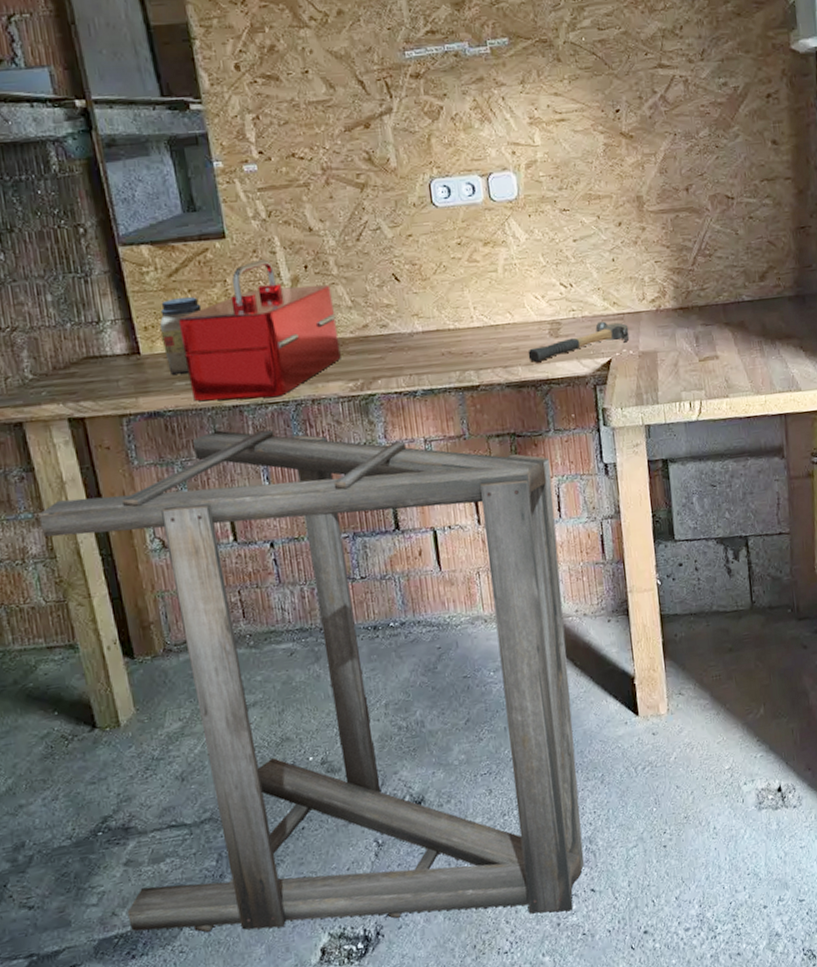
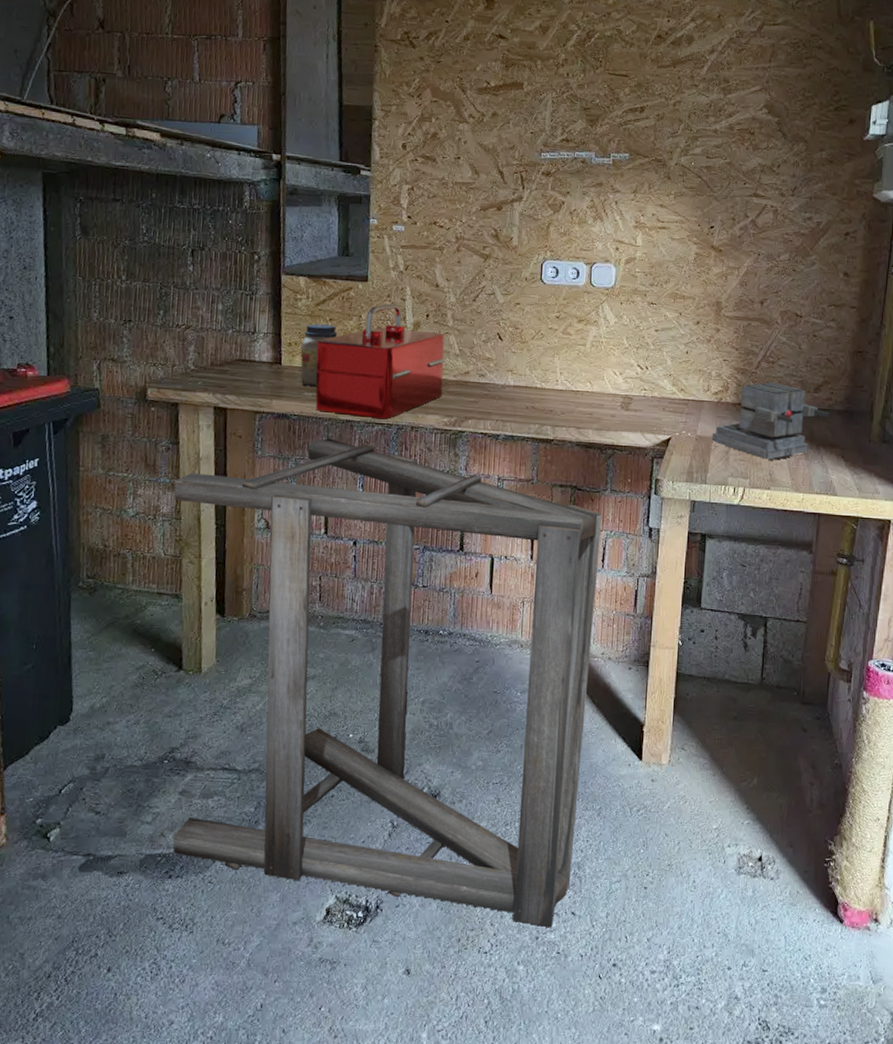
claw hammer: present [528,321,630,363] -> none [599,403,691,430]
vise: none [657,277,780,365] -> present [712,382,830,460]

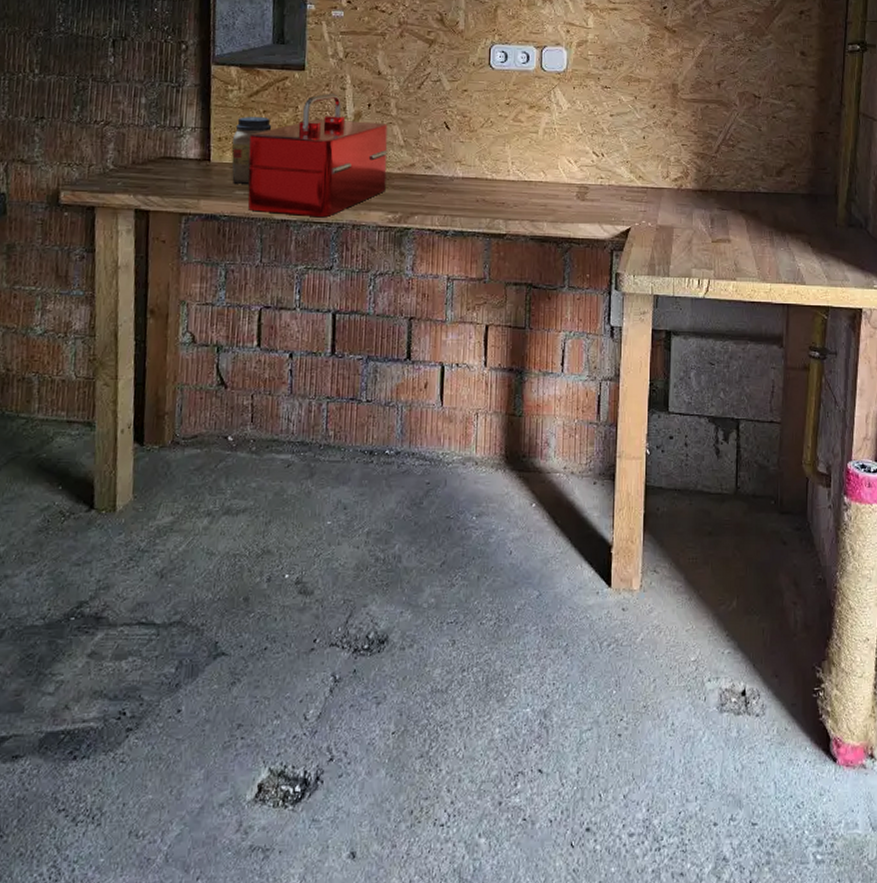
sawhorse: present [172,438,603,928] -> none [78,240,561,790]
vise: present [712,382,830,460] -> none [674,166,793,249]

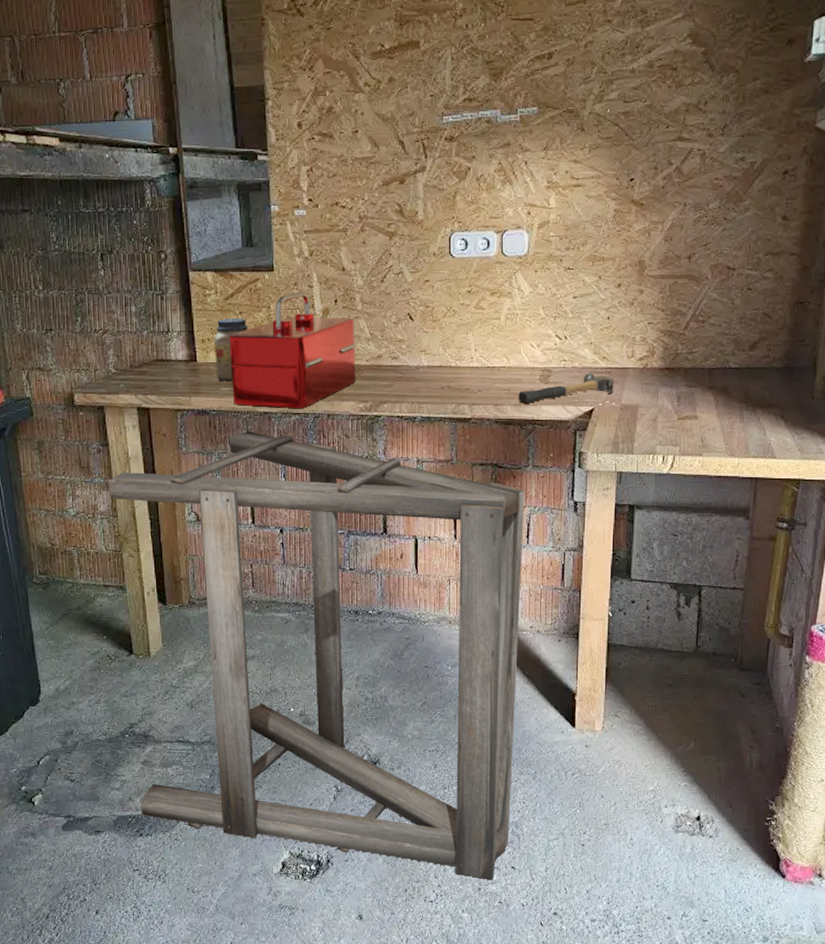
sawhorse: none [78,240,561,790] -> present [108,431,525,881]
claw hammer: none [554,192,650,222] -> present [518,373,614,405]

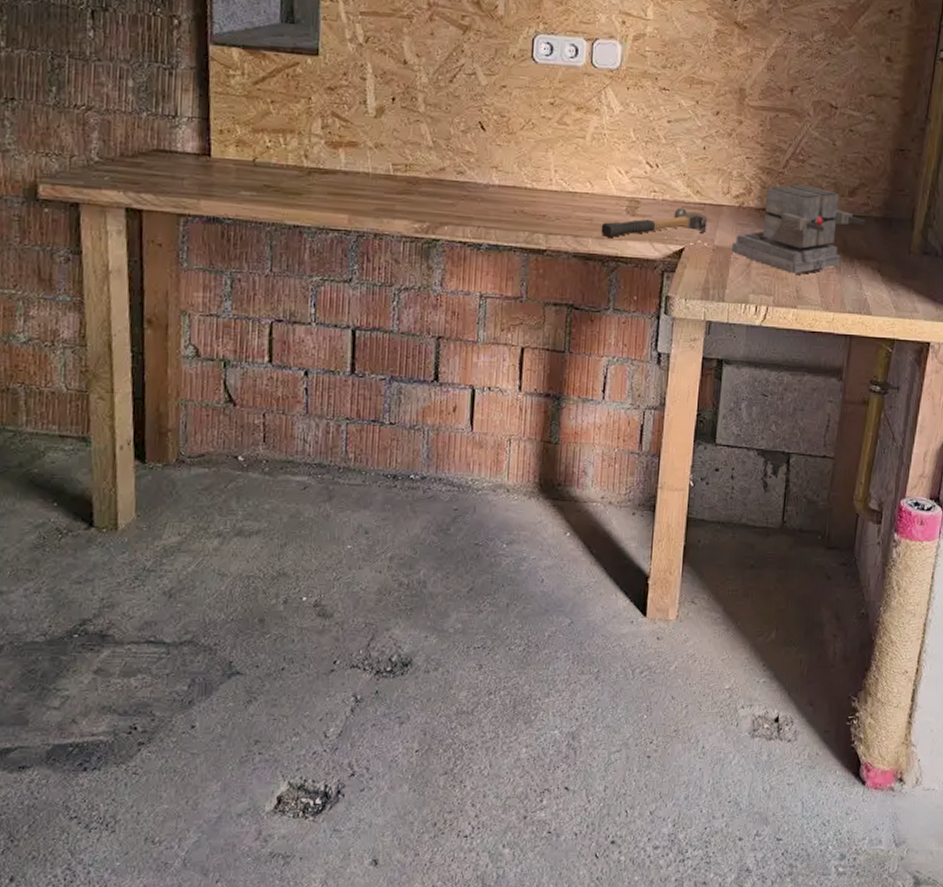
sawhorse: present [108,431,525,881] -> none [77,247,604,806]
jar: present [215,317,248,381] -> none [235,106,281,184]
toolbox: present [228,292,356,409] -> none [254,83,414,225]
vise: none [638,343,767,425] -> present [732,184,866,274]

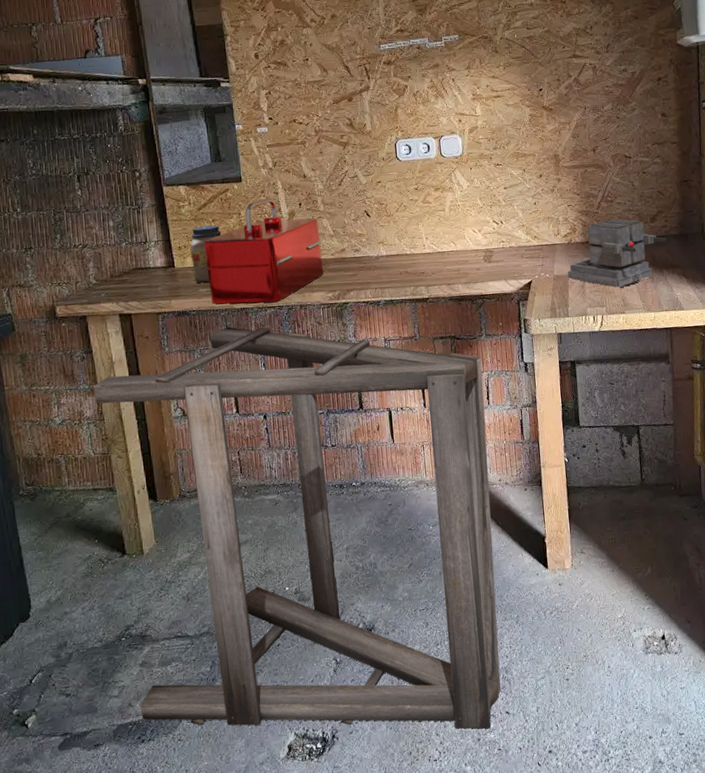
sawhorse: none [77,247,604,806] -> present [93,326,502,729]
jar: none [235,106,281,184] -> present [190,225,222,283]
toolbox: none [254,83,414,225] -> present [203,198,324,304]
claw hammer: present [601,207,708,238] -> none [466,251,547,282]

